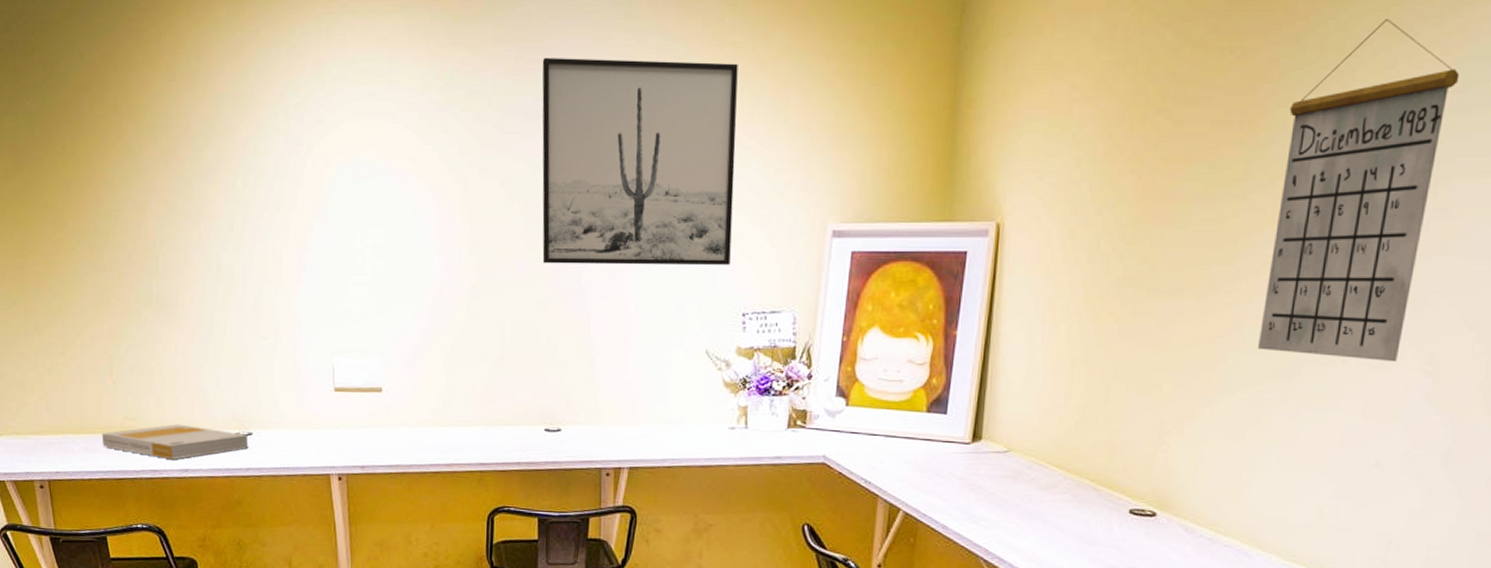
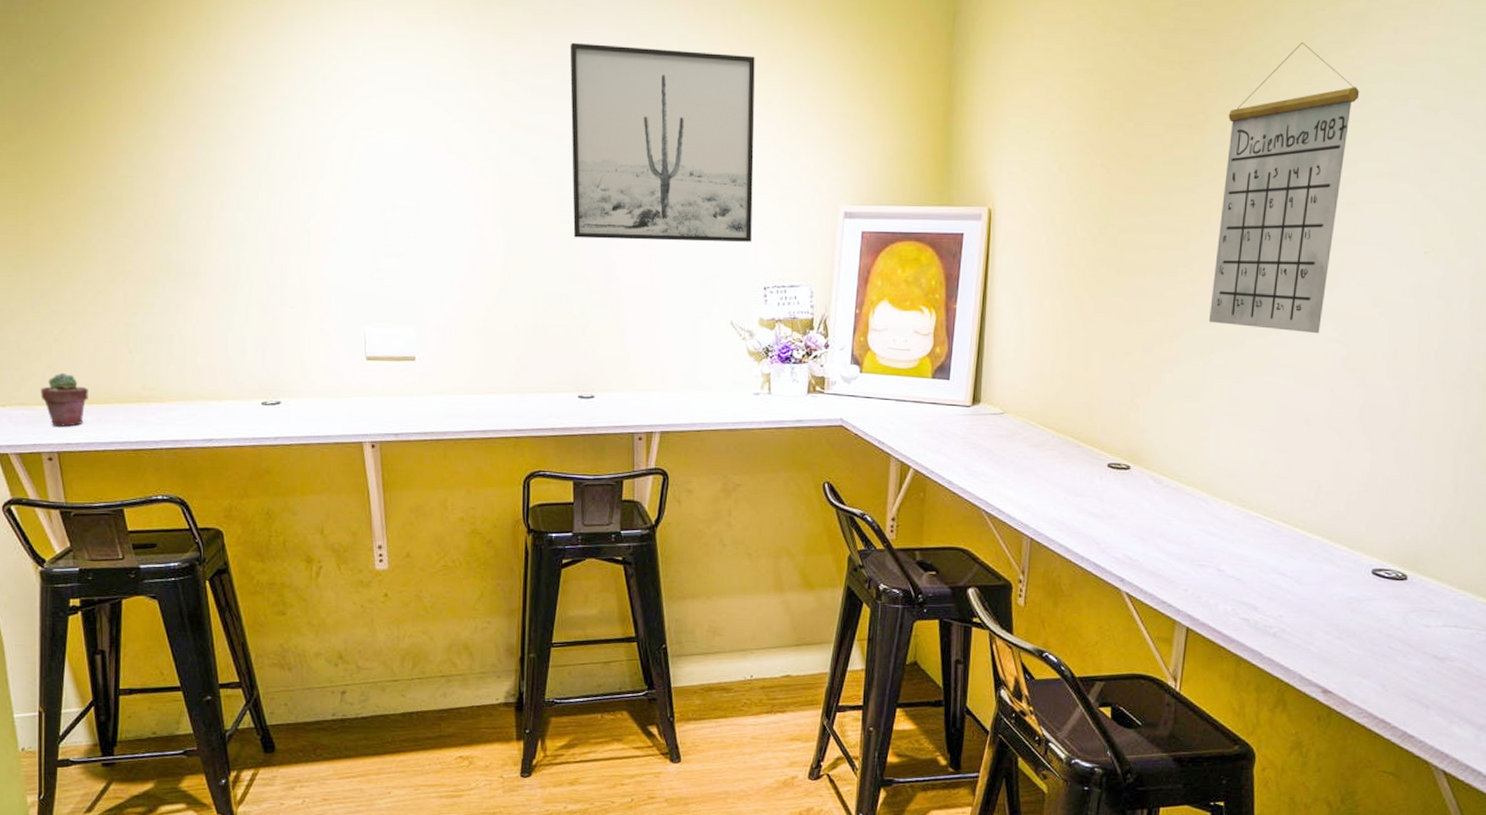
potted succulent: none [33,403,76,456] -> present [40,372,88,427]
book: present [101,424,249,461] -> none [117,393,277,430]

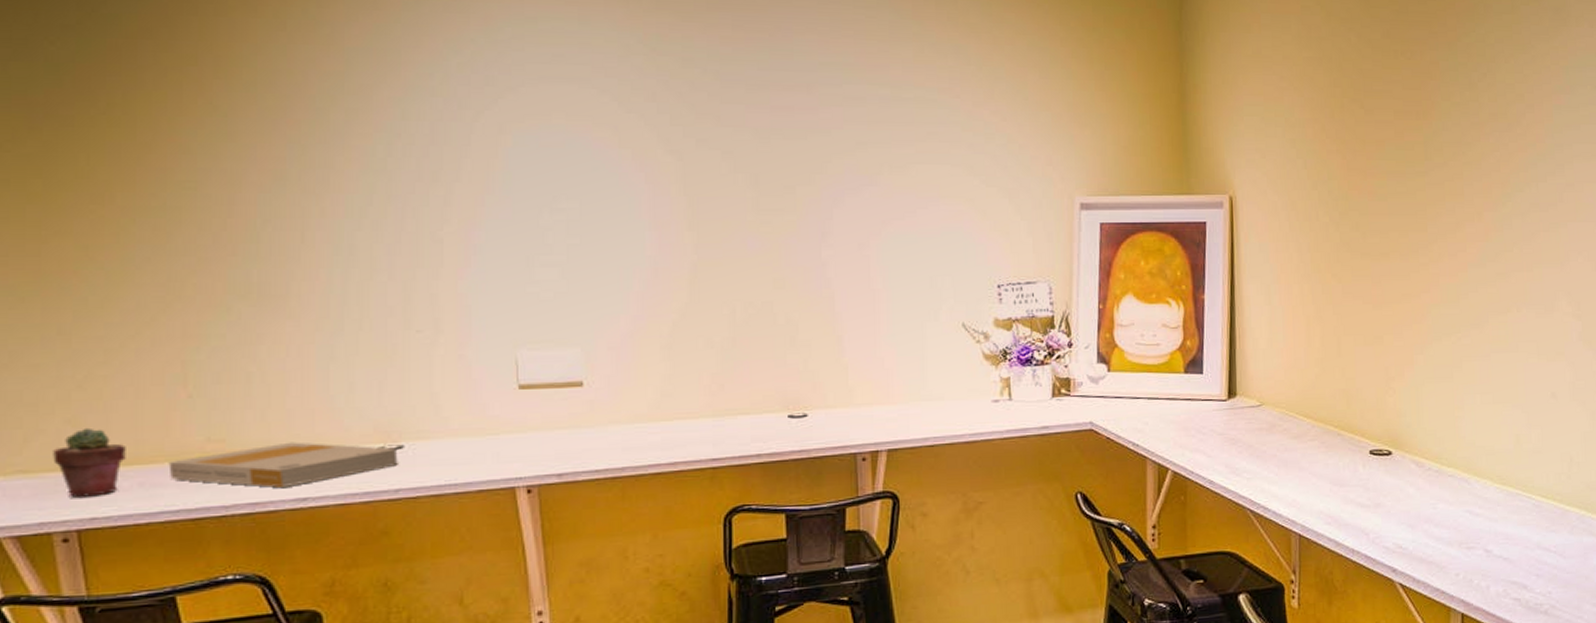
book: none [117,393,277,430] -> present [168,442,398,489]
wall art: present [569,42,755,242] -> none [764,27,981,239]
calendar: present [1208,41,1360,334] -> none [1452,33,1567,309]

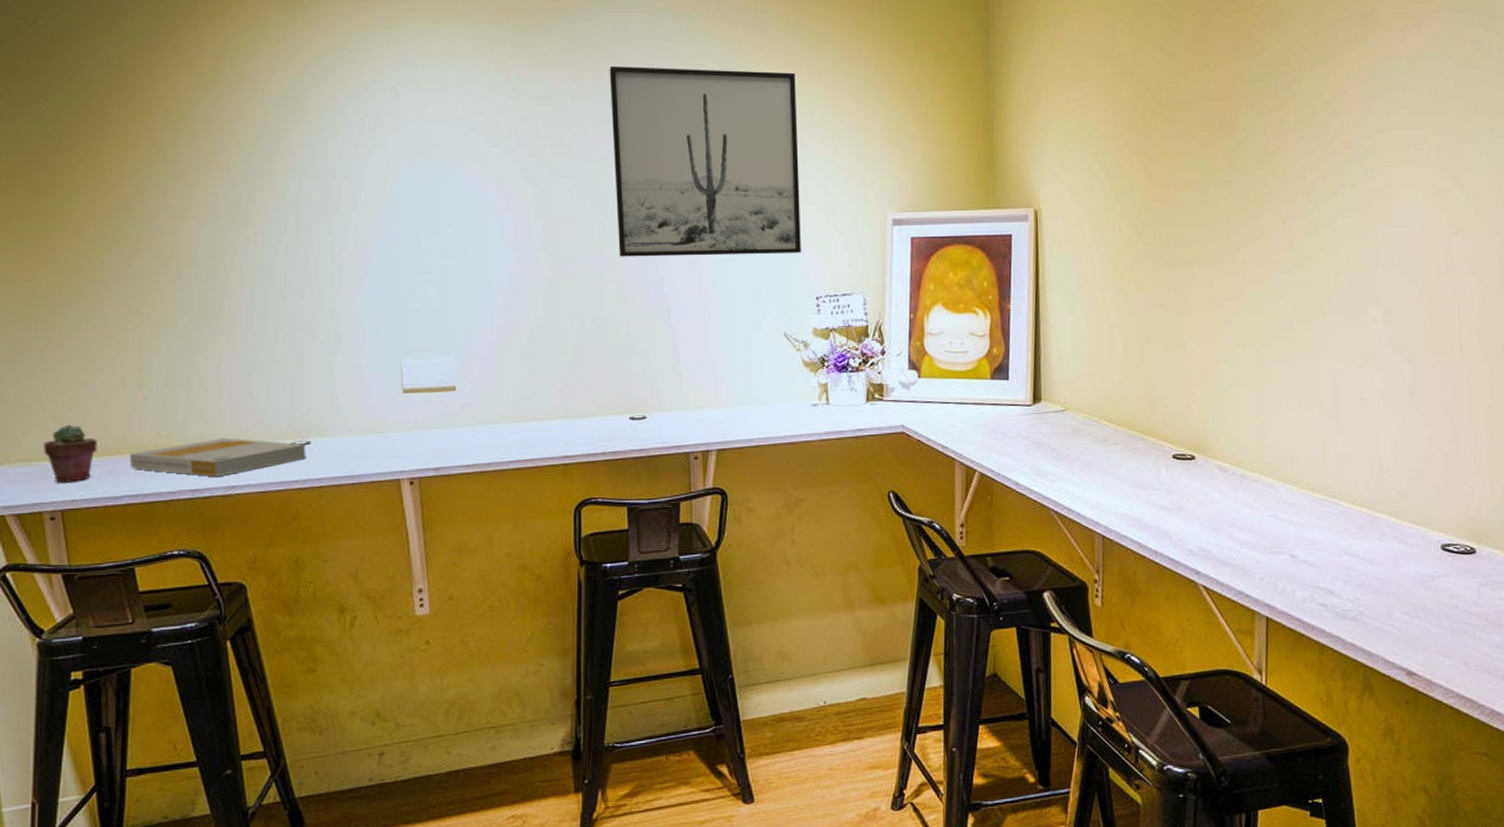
wall art: none [764,27,981,239] -> present [609,65,801,257]

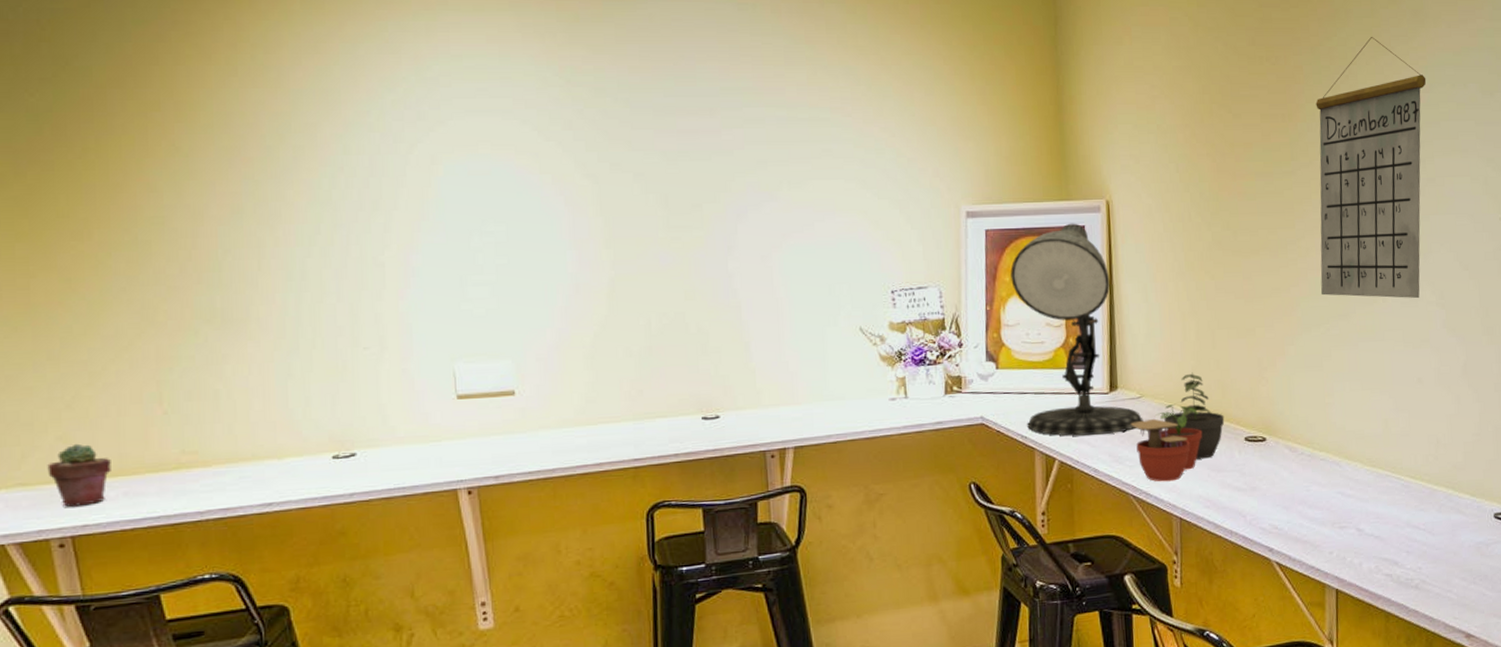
book: present [129,438,306,478] -> none [149,452,352,495]
wall art: present [609,65,801,257] -> none [669,56,875,254]
desk lamp: none [935,232,1067,448] -> present [1010,223,1144,436]
potted plant: none [1053,386,1152,498] -> present [1130,372,1225,482]
calendar: none [1256,41,1376,315] -> present [1315,36,1427,299]

